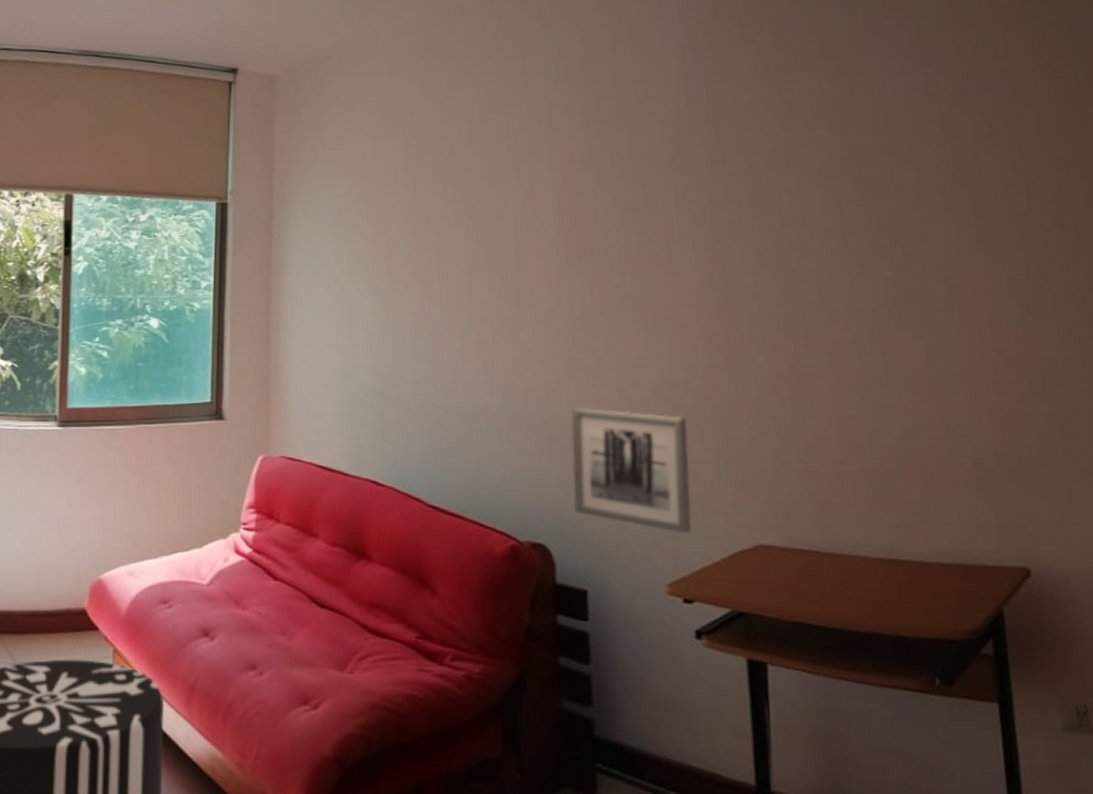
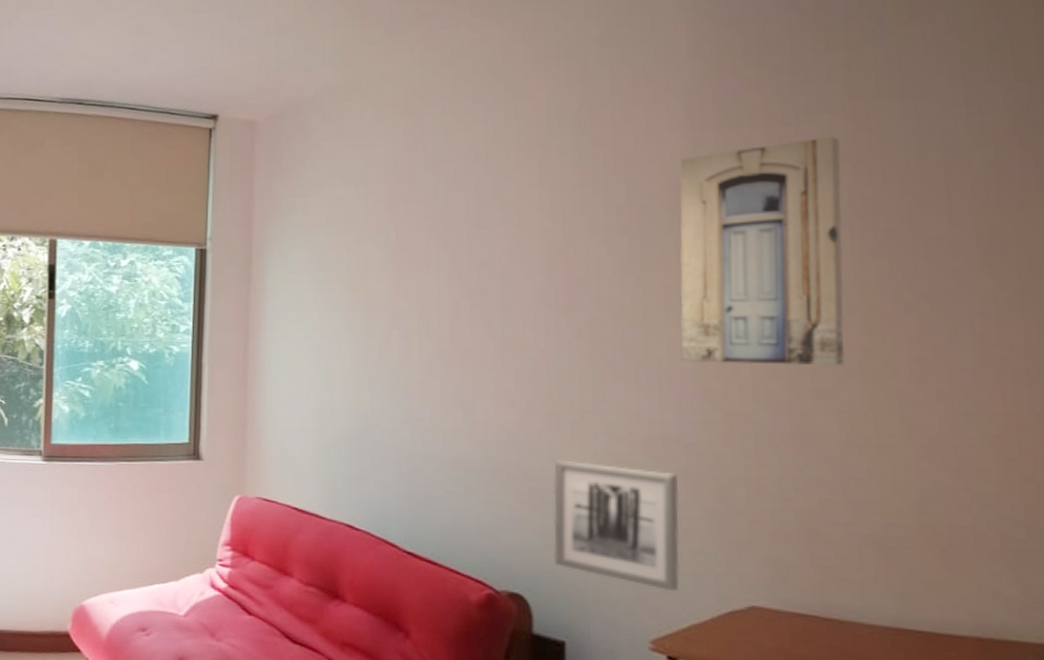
wall art: none [676,92,831,309] -> present [679,136,845,366]

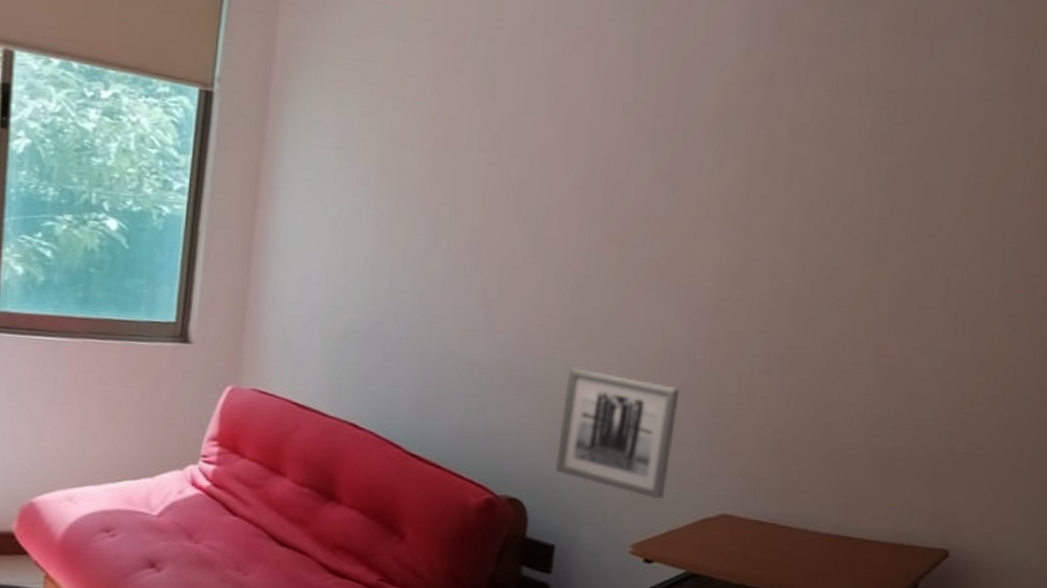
wall art: present [679,136,845,366] -> none [701,65,874,296]

